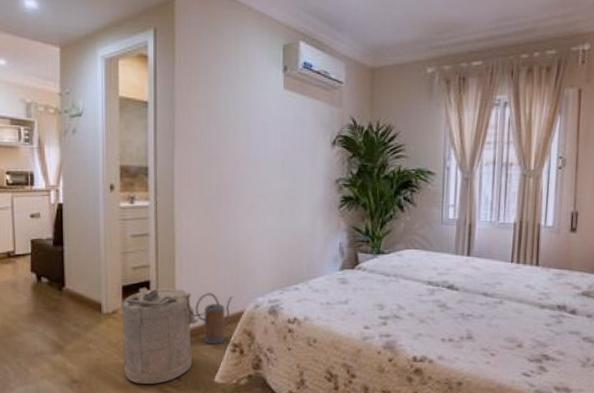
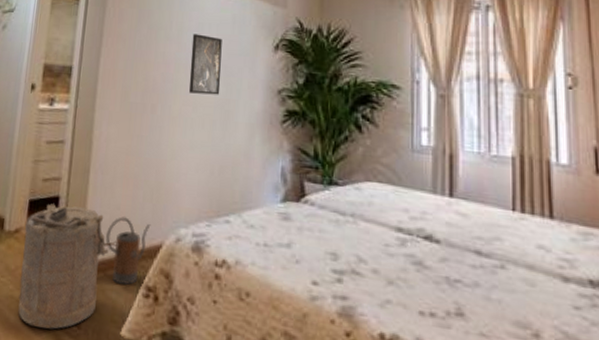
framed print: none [258,133,286,187] -> present [189,34,222,95]

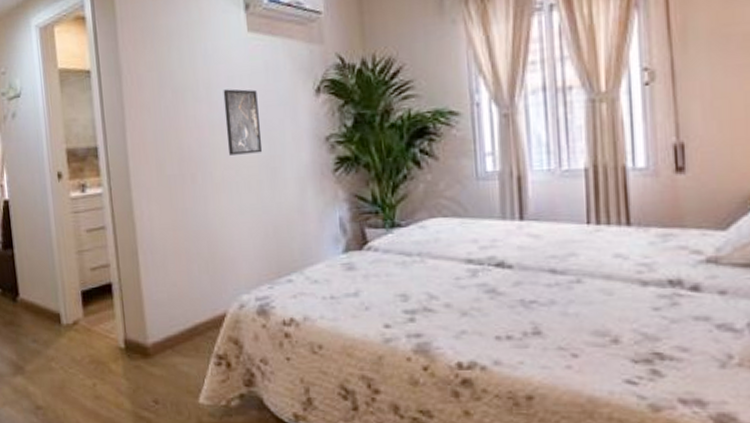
laundry hamper: present [18,204,119,330] -> none [82,290,182,410]
watering can: present [106,217,151,285] -> none [167,293,211,358]

